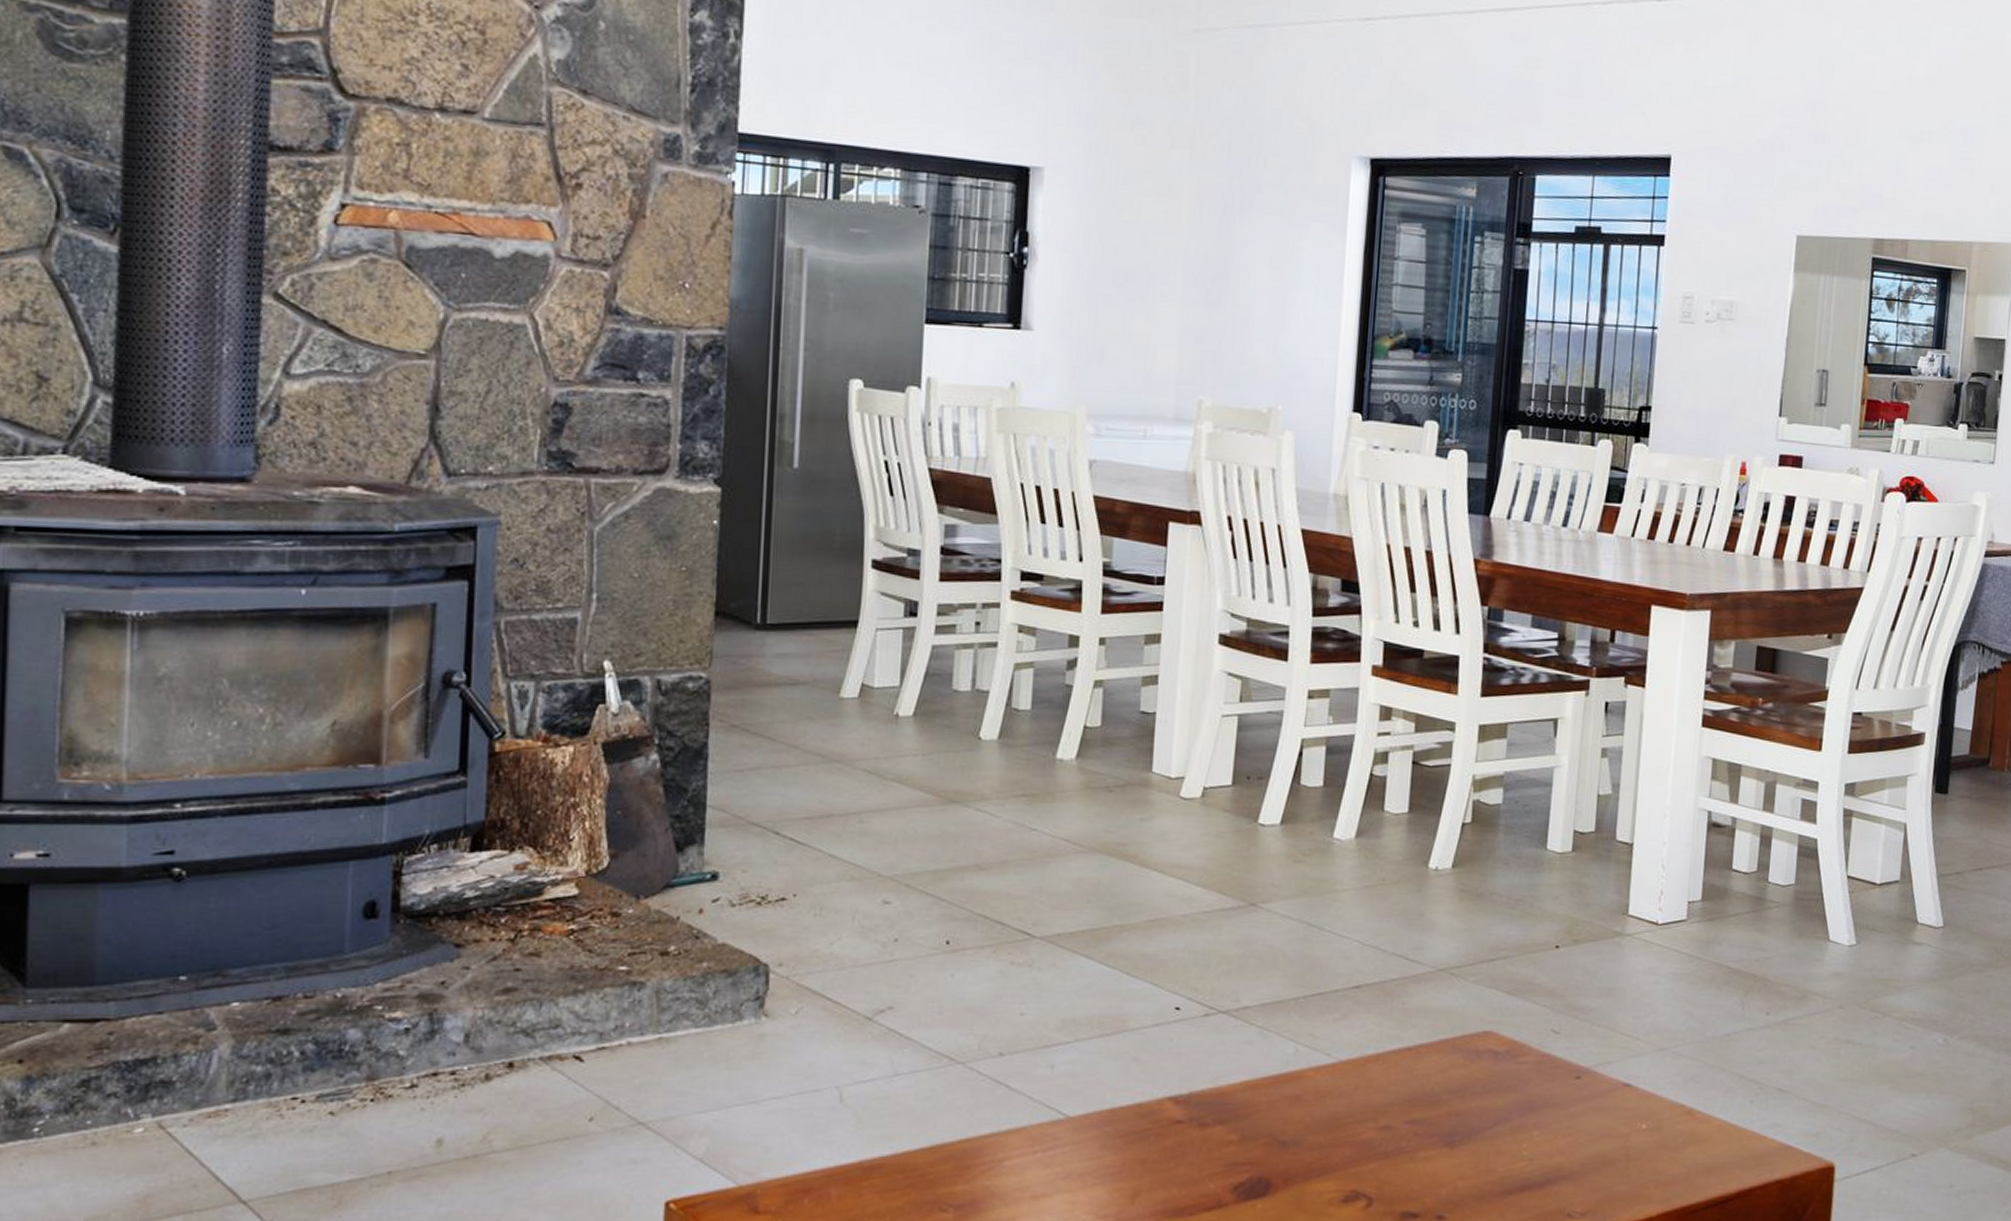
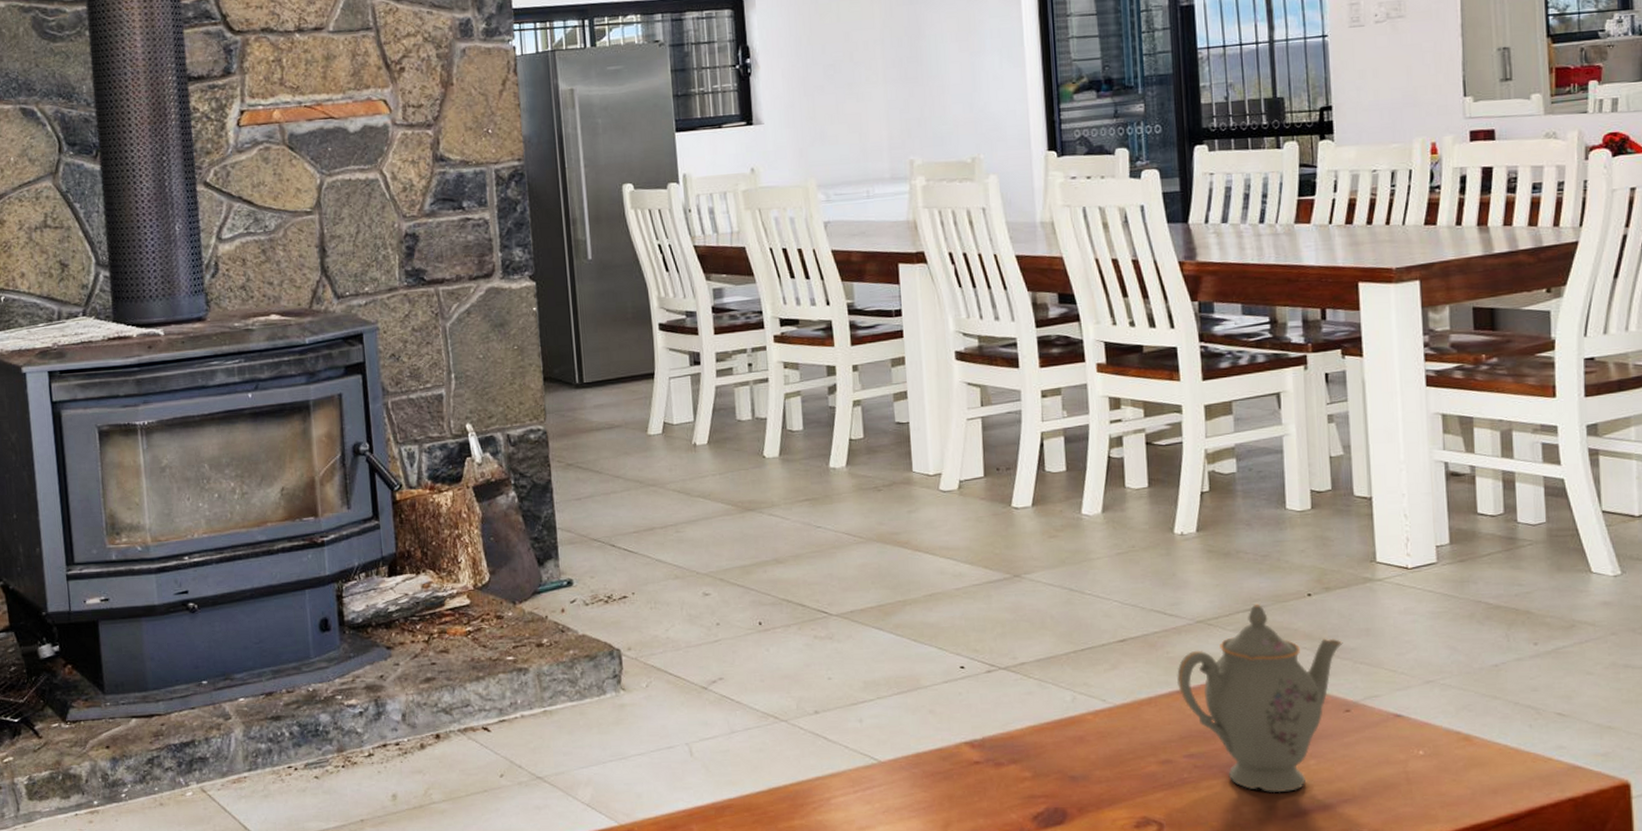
teapot: none [1409,953,1584,1167] -> present [1177,603,1343,793]

